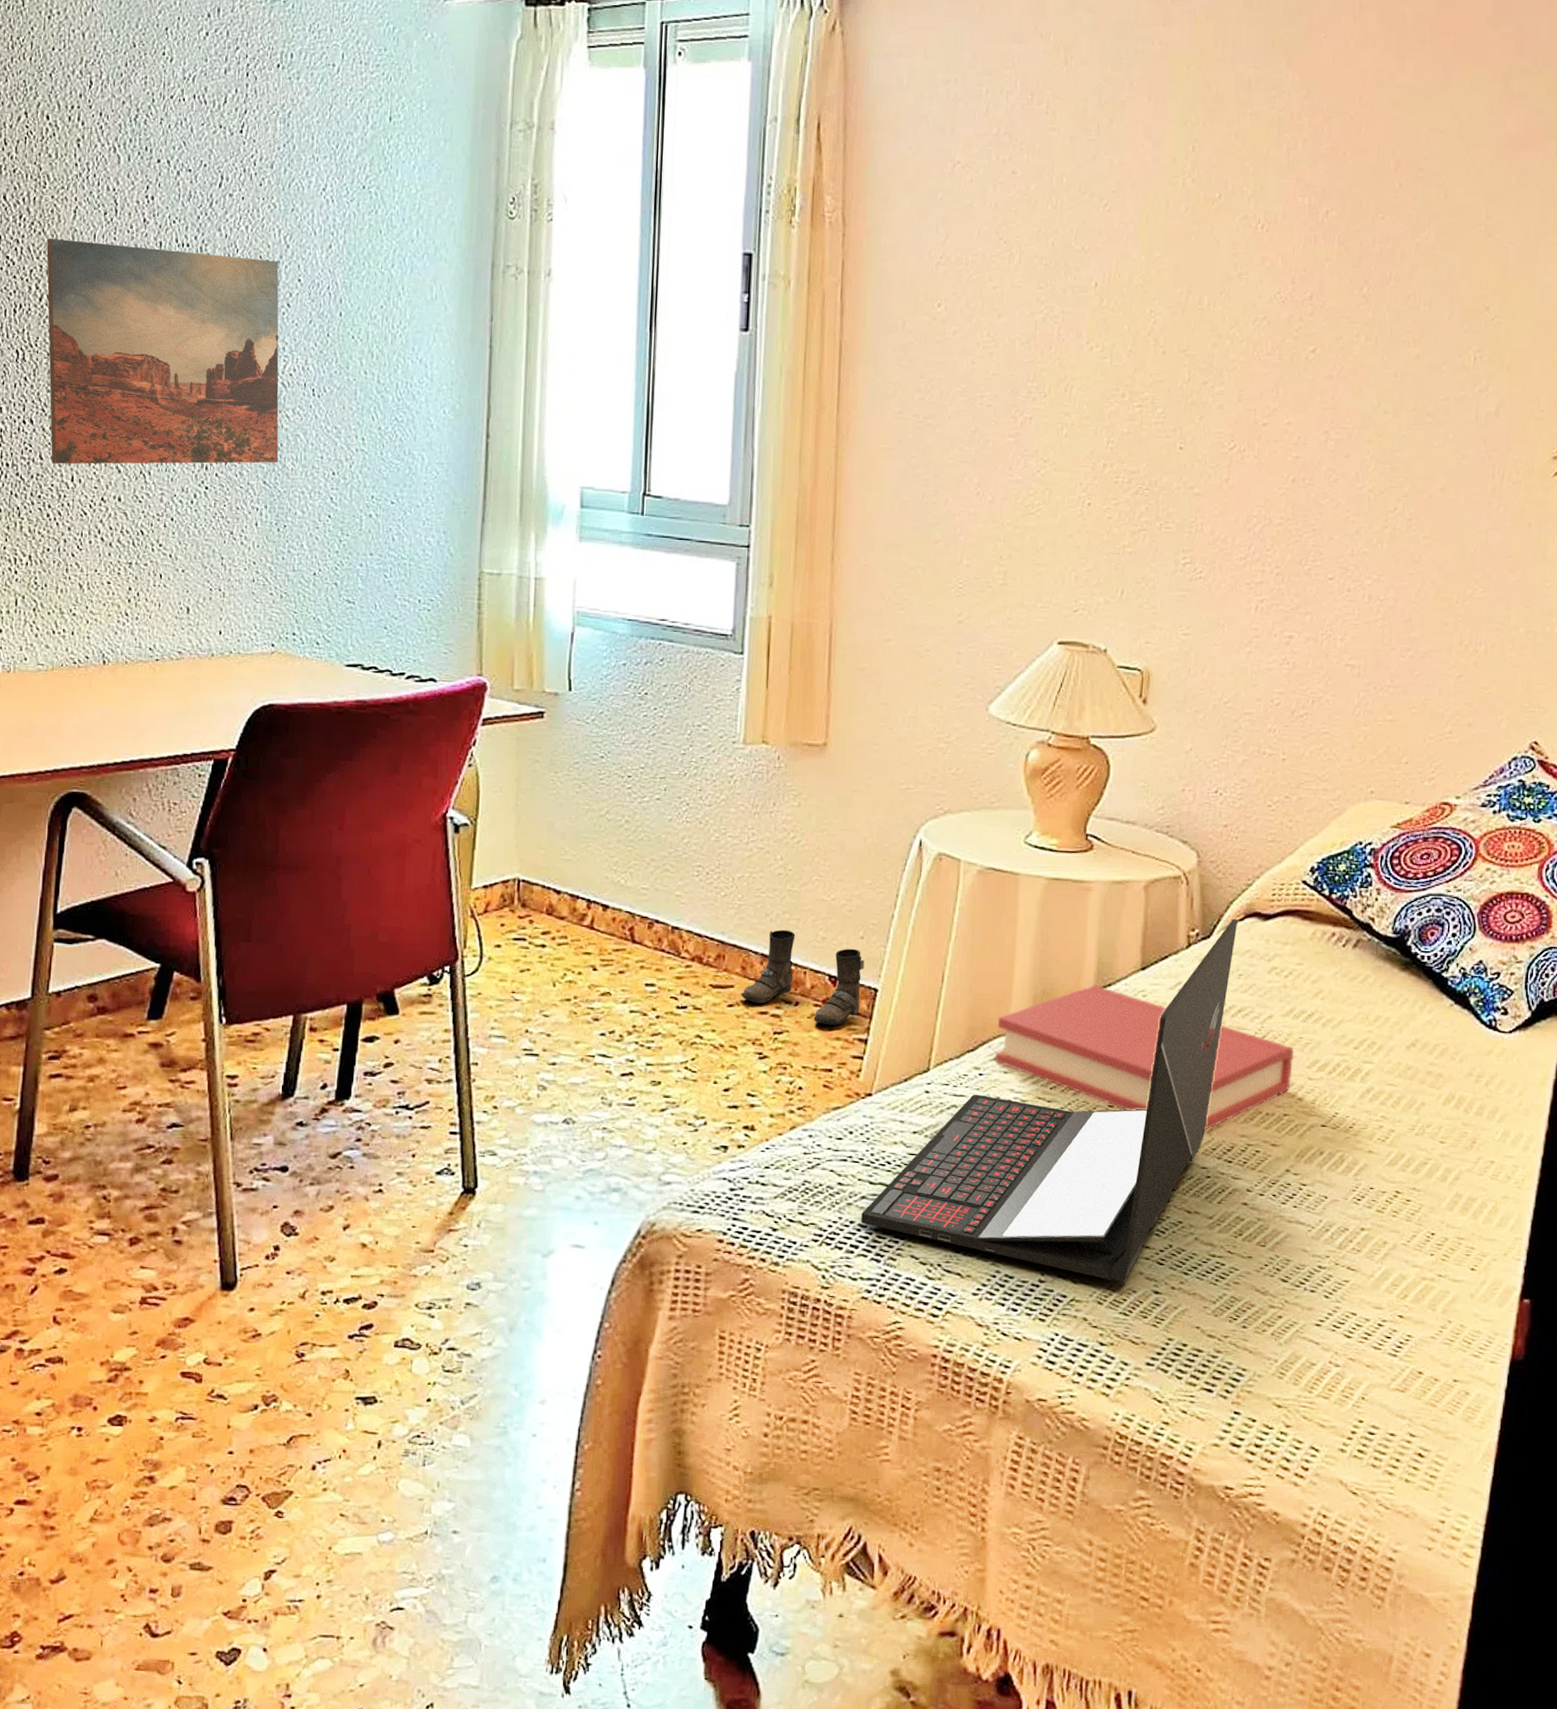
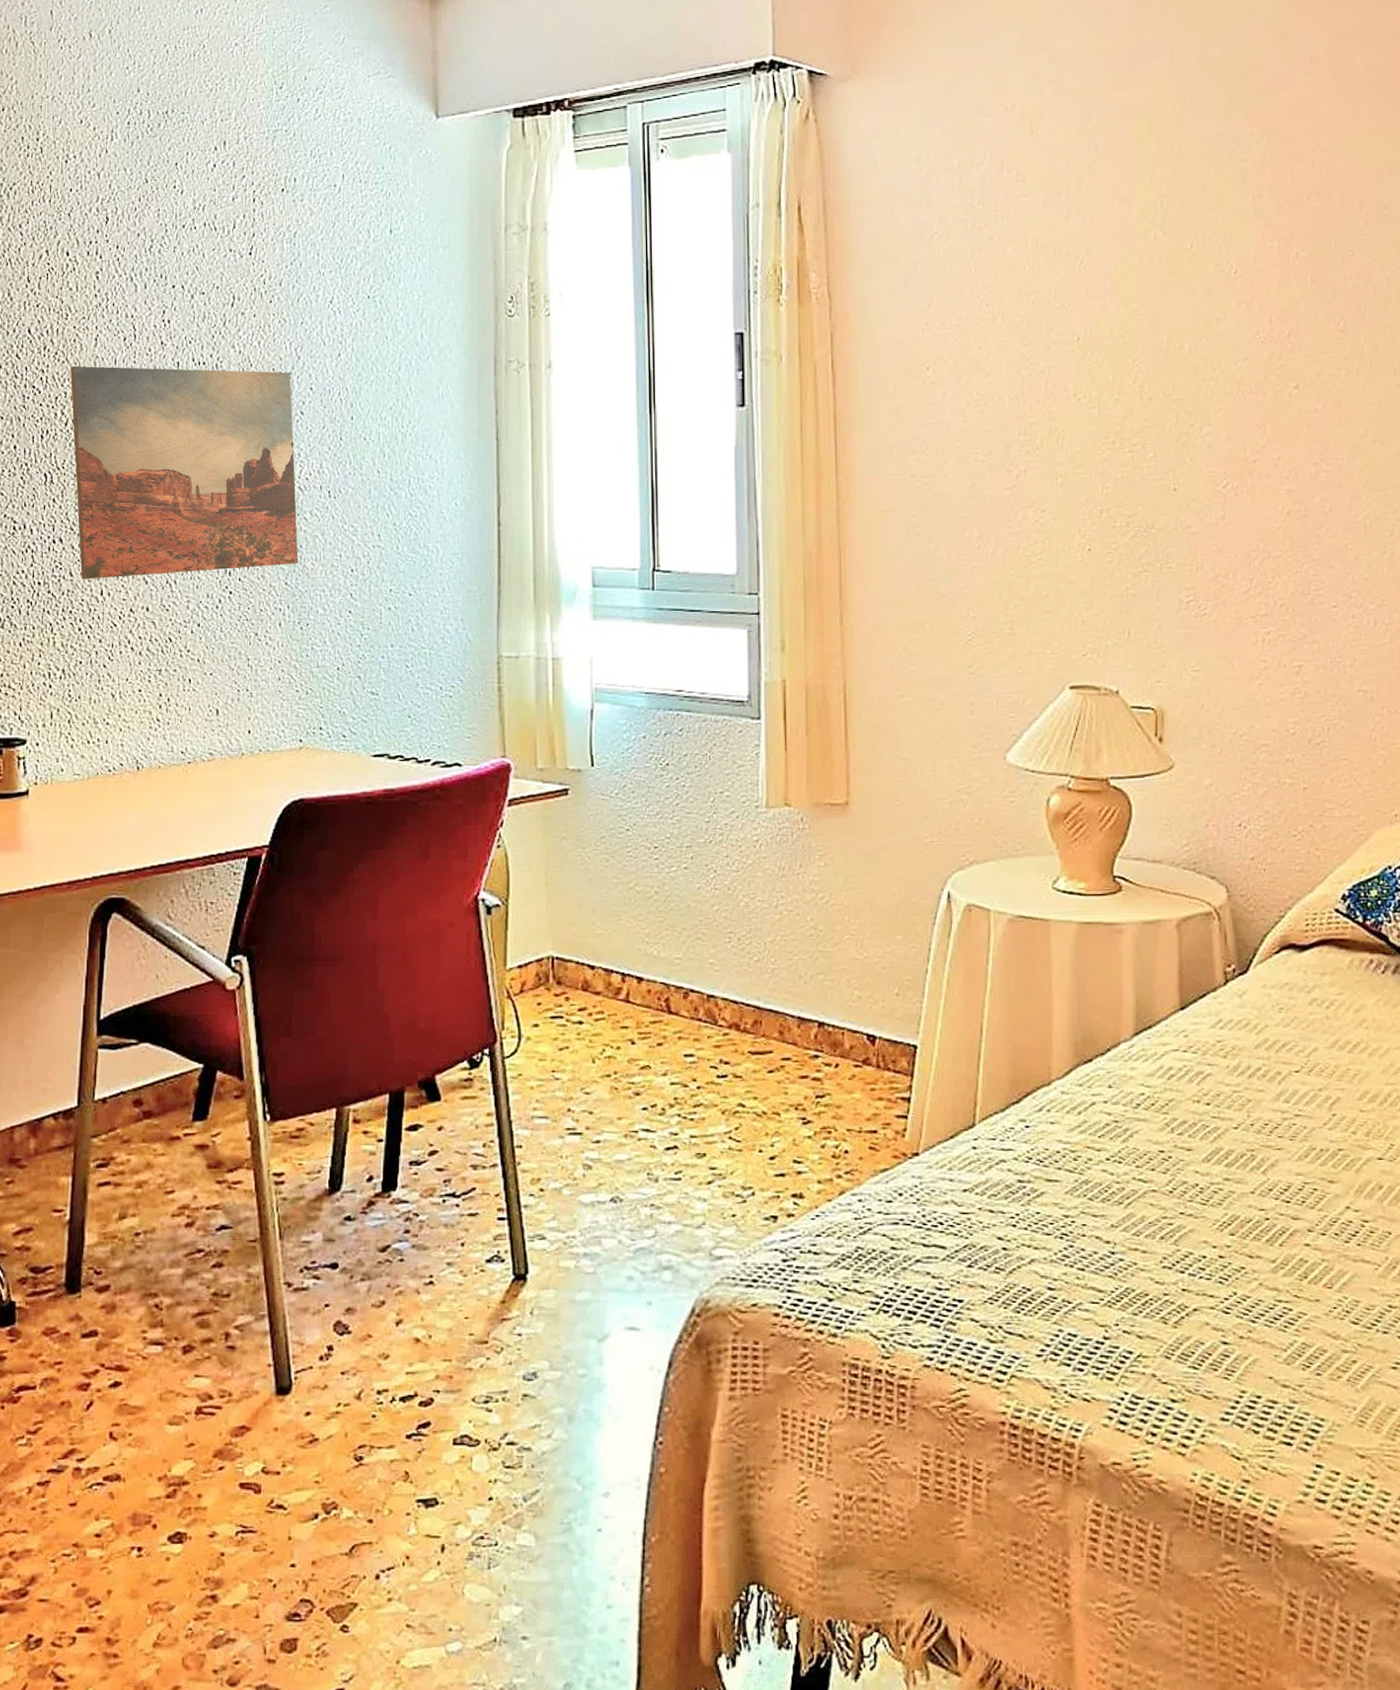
boots: present [741,929,864,1026] -> none [780,991,902,1086]
laptop: present [861,919,1239,1283] -> none [917,952,1274,1335]
hardback book: present [994,985,1294,1130] -> none [1040,1028,1343,1171]

